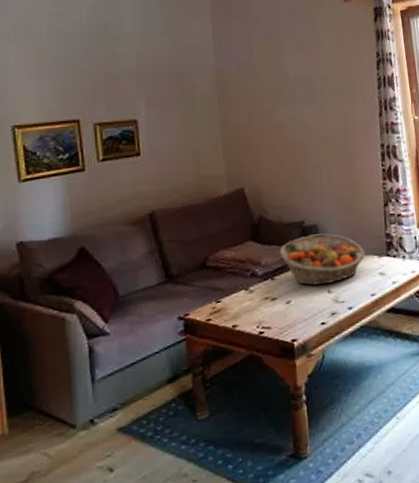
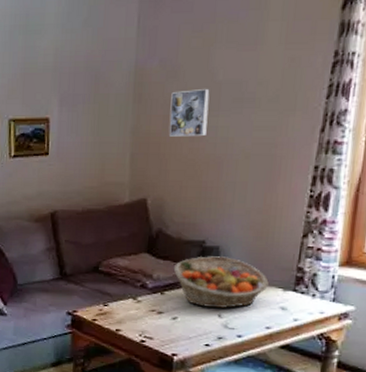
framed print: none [252,85,288,129] -> present [169,88,210,137]

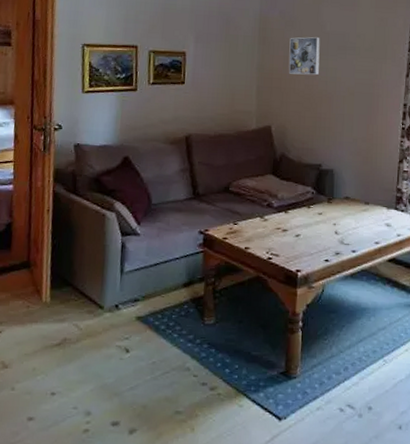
fruit basket: present [173,256,269,308] -> none [295,178,375,225]

